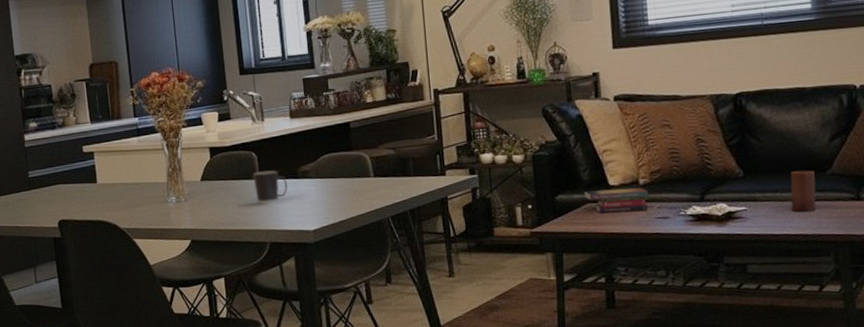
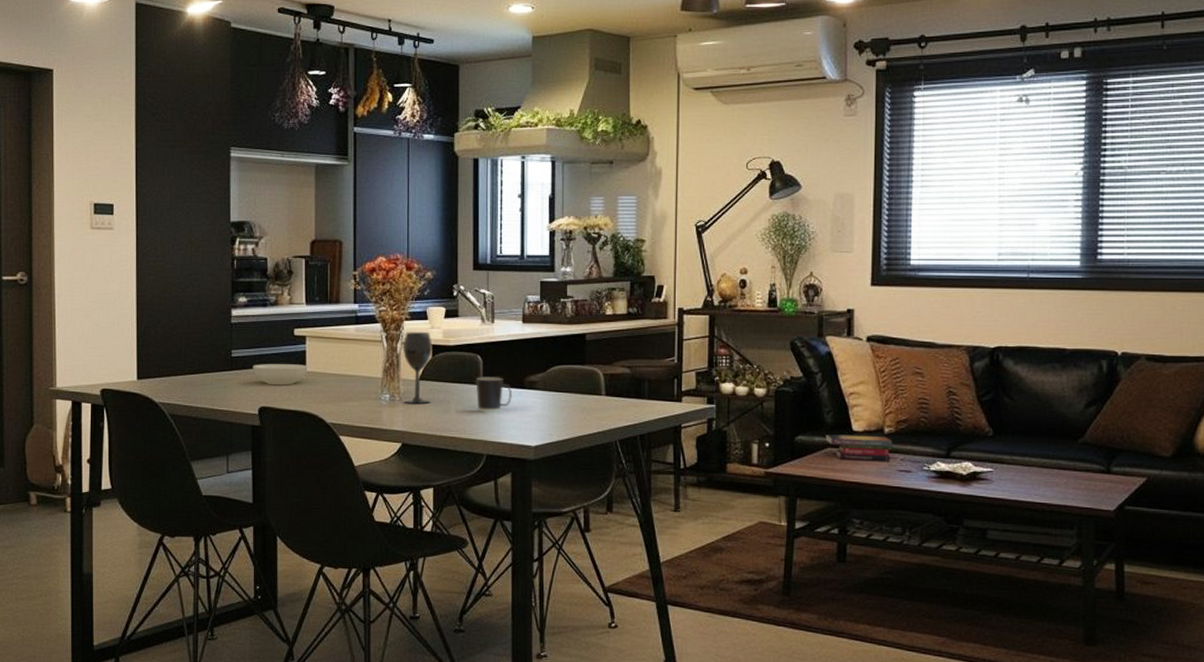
bowl: none [48,178,98,201] -> present [252,364,307,387]
wine glass: none [183,136,213,203] -> present [403,331,432,404]
candle: present [790,170,816,213] -> none [1038,435,1066,481]

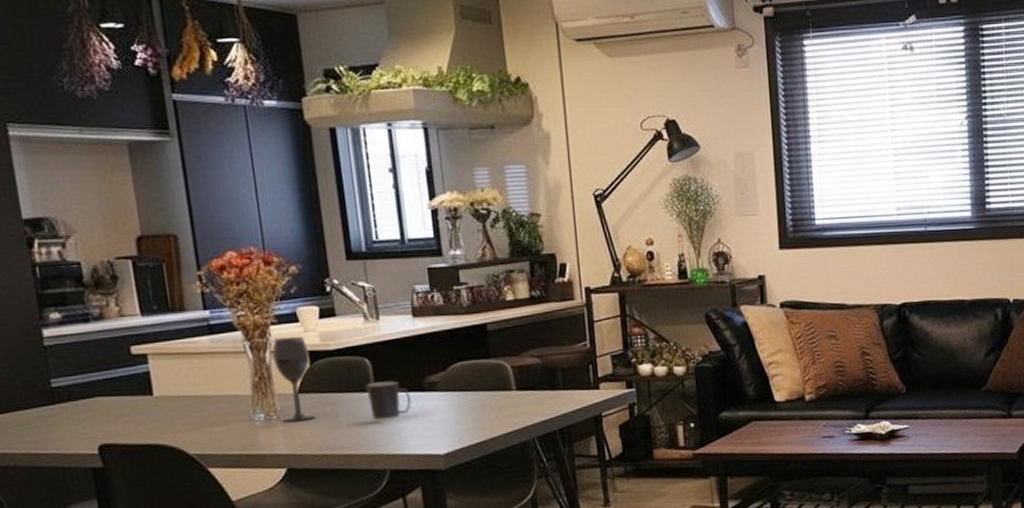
bowl: present [252,364,307,387] -> none [81,388,155,419]
books: present [825,434,893,462] -> none [749,404,815,434]

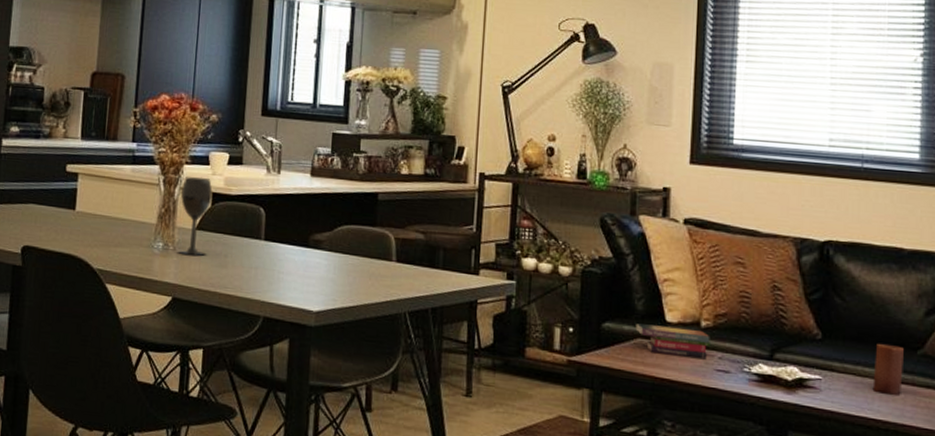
mug: present [365,381,411,423] -> none [255,231,295,272]
books: none [749,404,815,434] -> present [635,323,710,360]
candle: none [949,387,972,431] -> present [872,343,904,397]

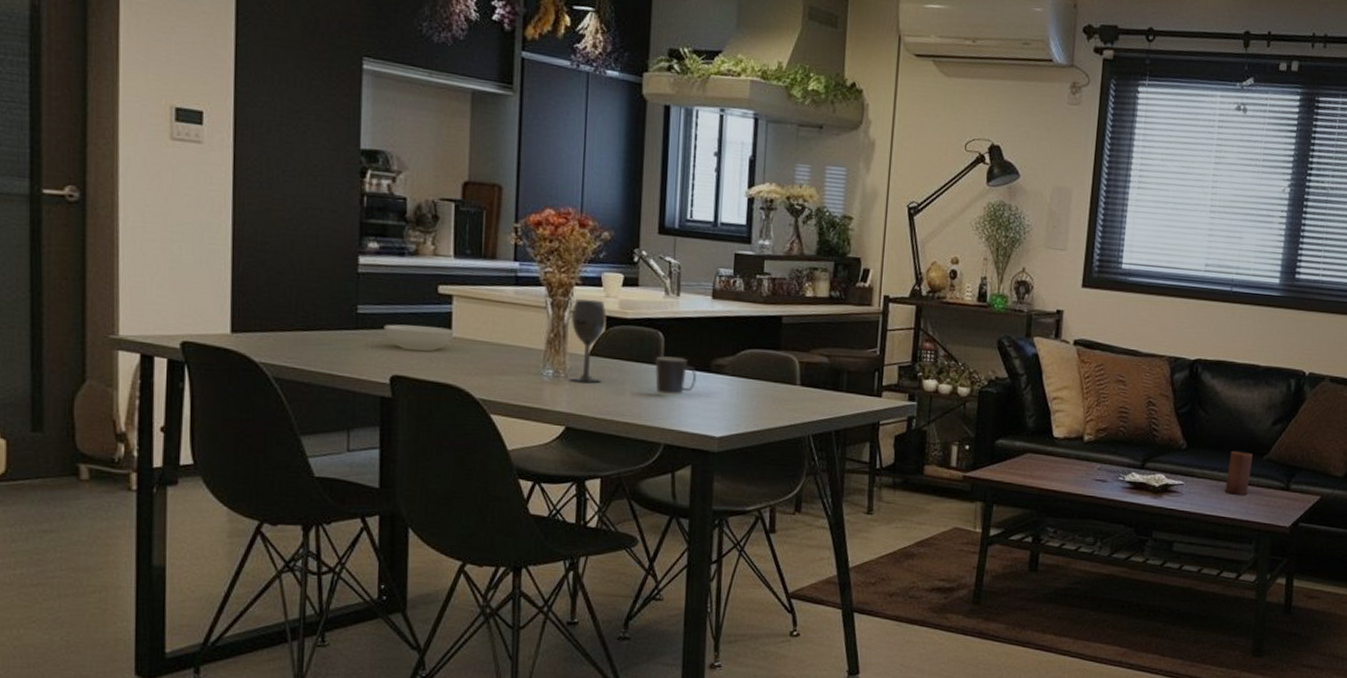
bowl: none [19,199,77,226] -> present [384,324,453,353]
mug: none [255,231,295,272] -> present [654,356,696,398]
books: present [635,323,710,360] -> none [1026,439,1092,471]

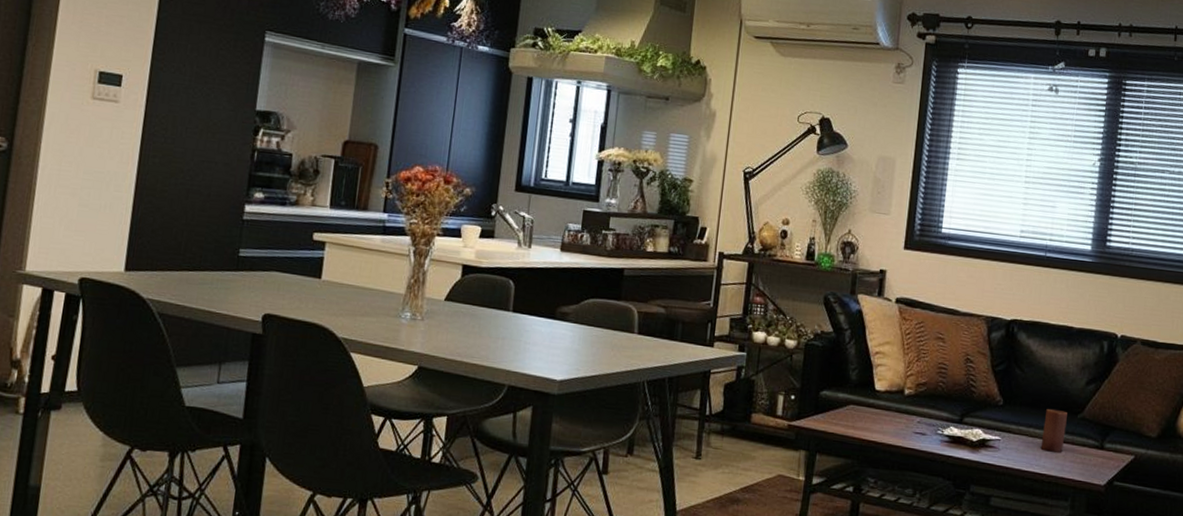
bowl: present [384,324,453,353] -> none [261,267,324,294]
wine glass: present [570,299,607,383] -> none [426,248,463,326]
mug: present [654,356,696,398] -> none [503,303,542,342]

